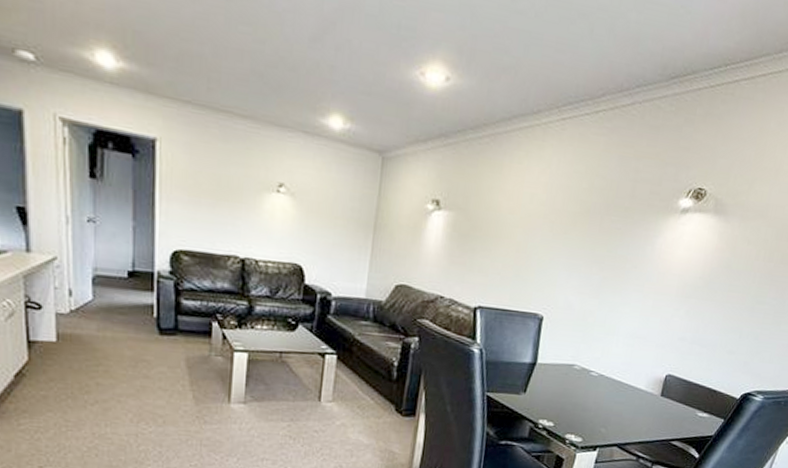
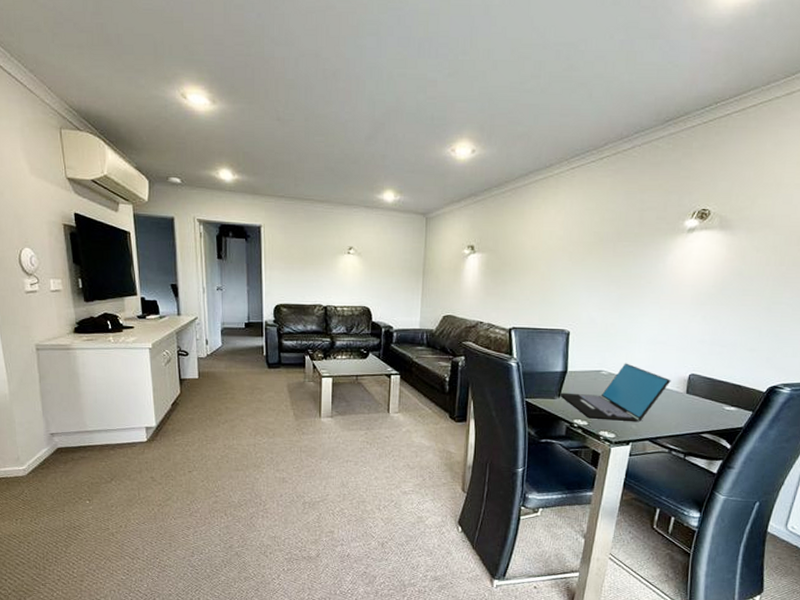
laptop: none [525,357,647,425] -> present [559,363,671,421]

